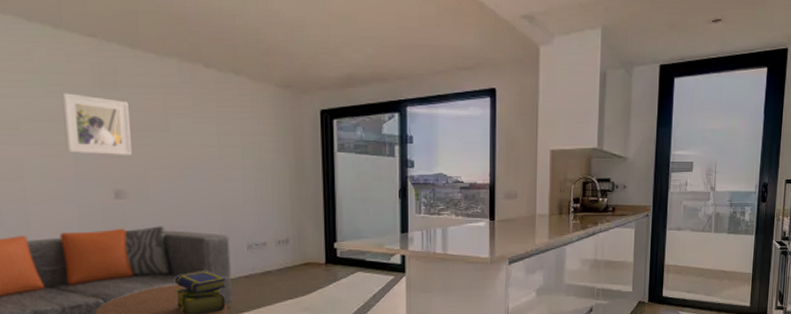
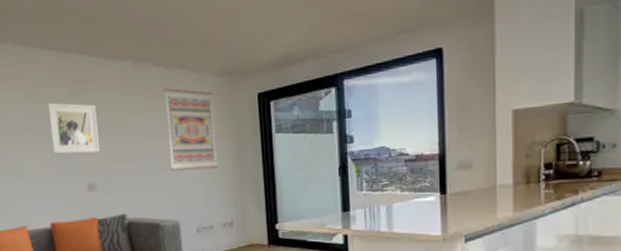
wall art: none [215,93,274,183] -> present [164,88,218,171]

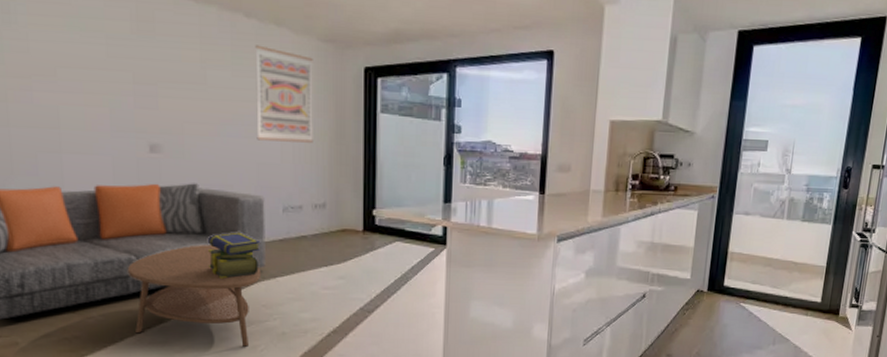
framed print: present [47,102,100,154] -> none [99,39,168,108]

